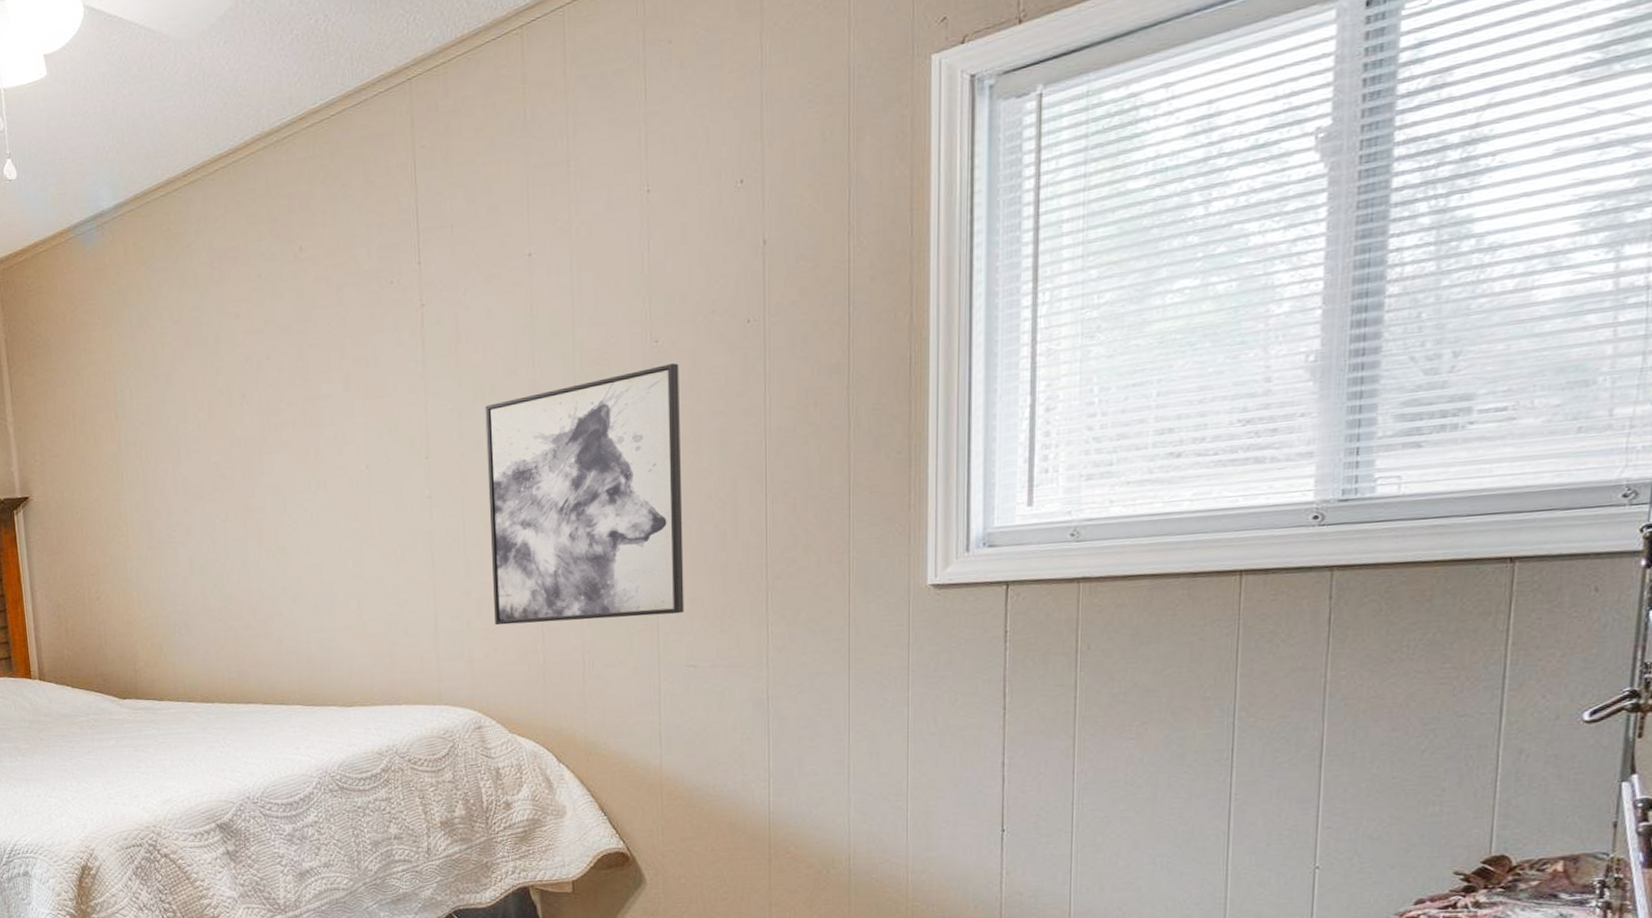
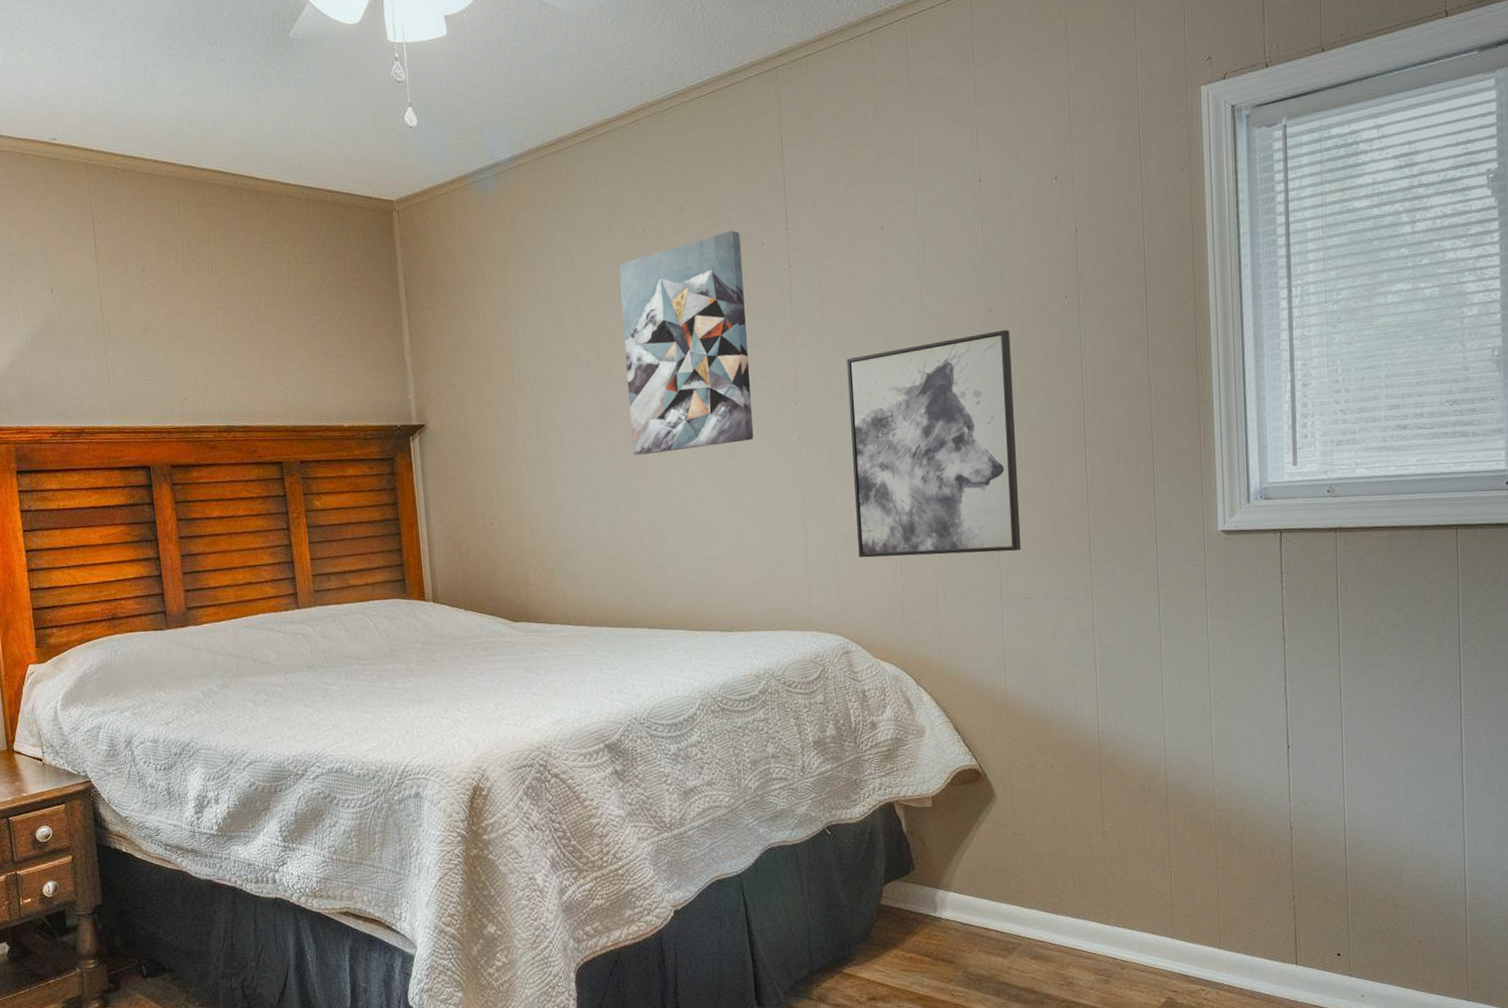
wall art: none [232,269,379,522] -> present [619,231,754,455]

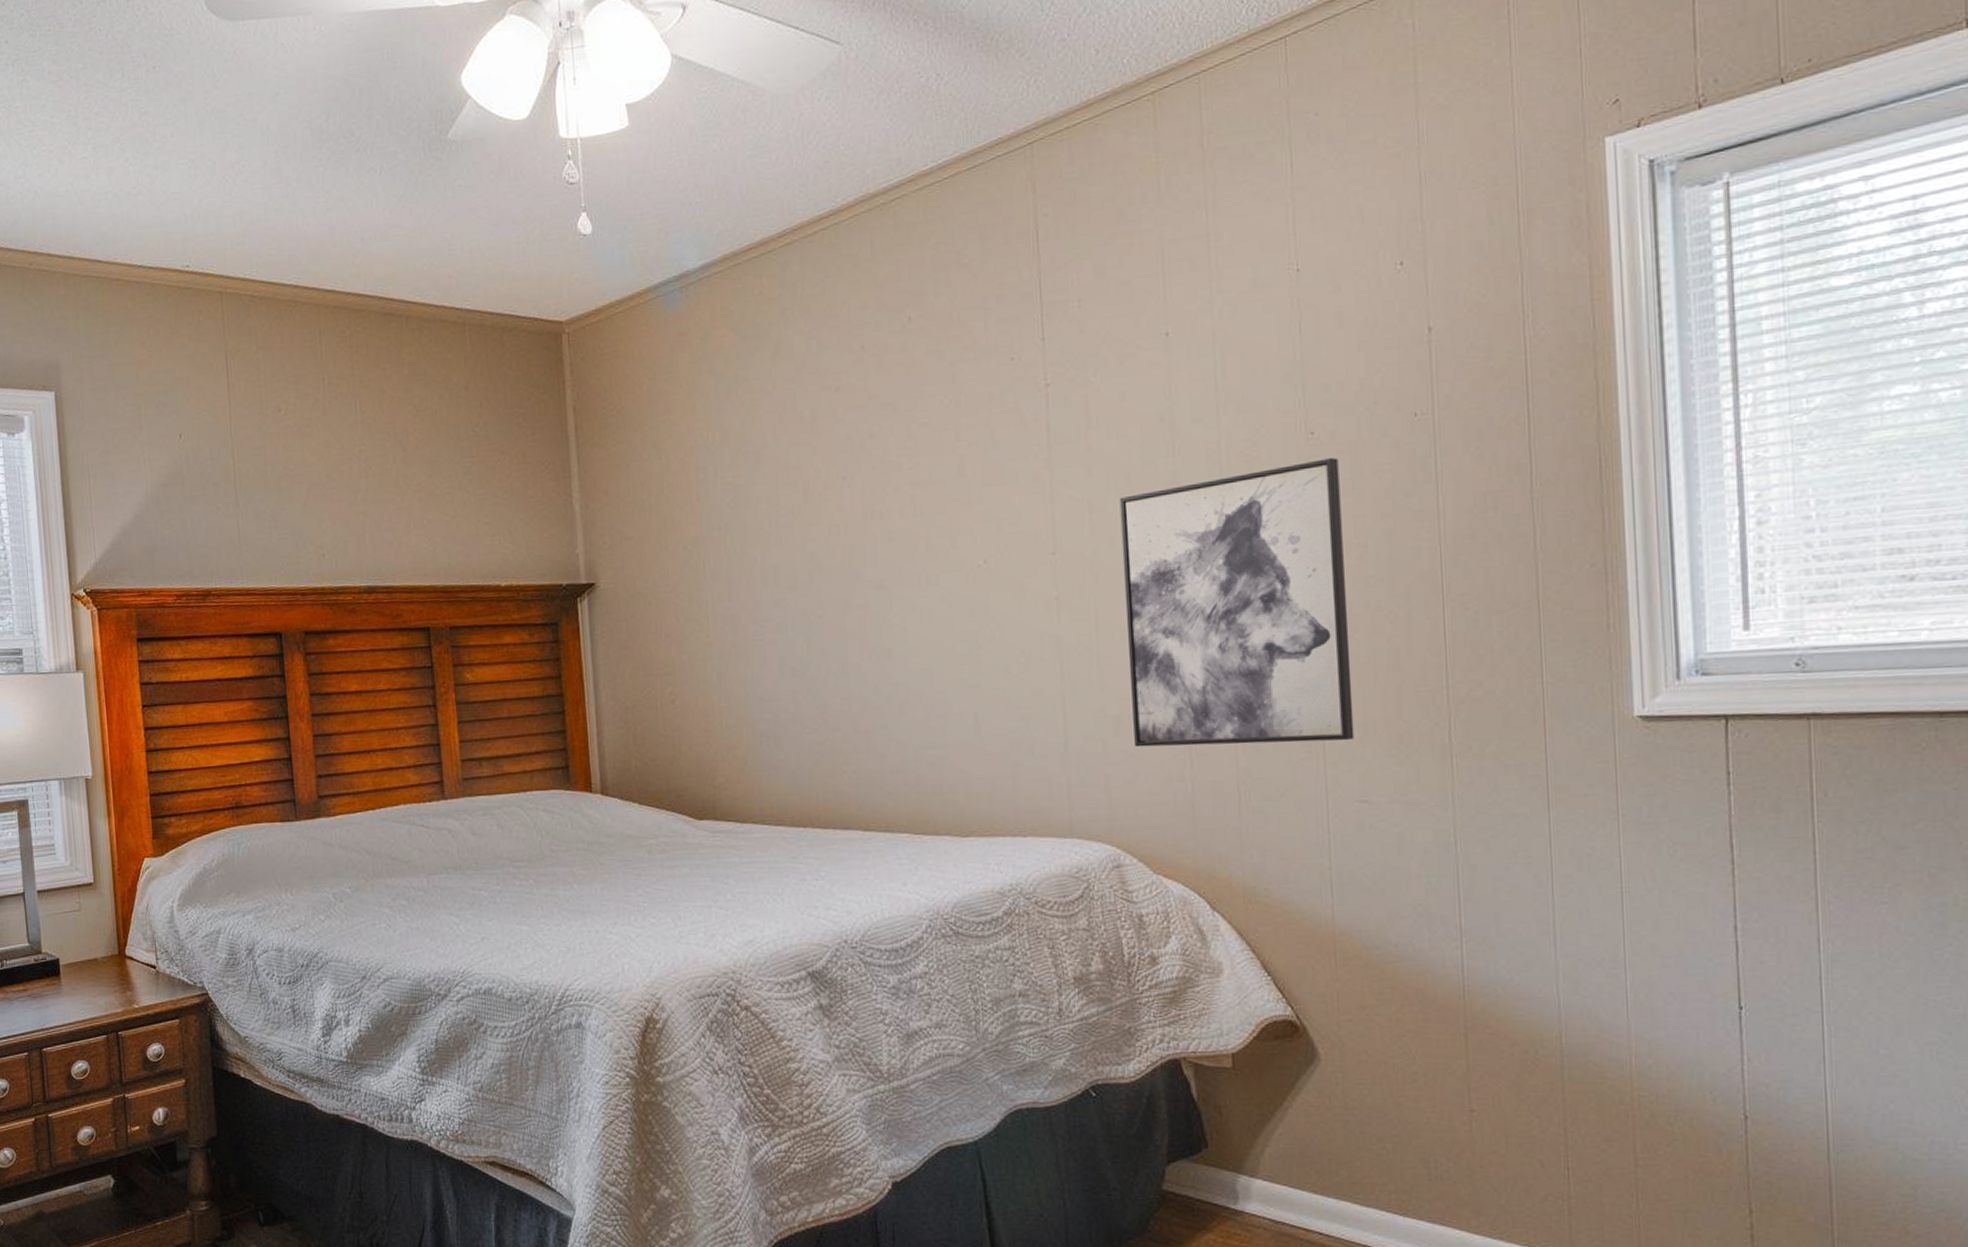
wall art: present [619,231,754,455] -> none [831,344,999,619]

